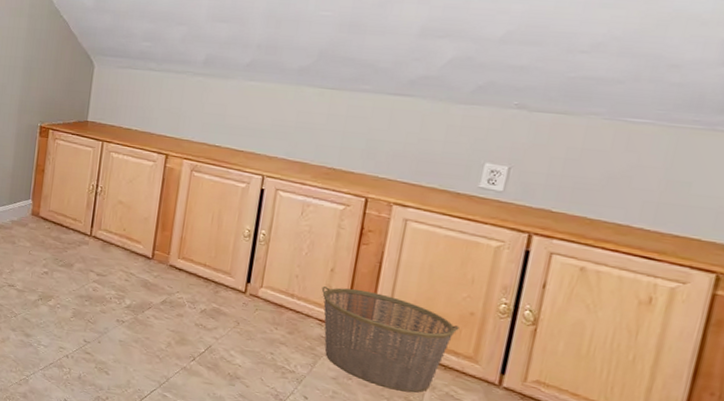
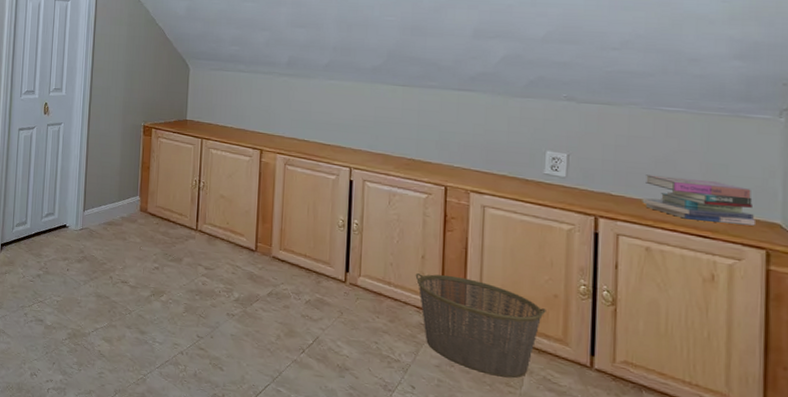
books: none [584,191,713,248] -> present [642,174,755,226]

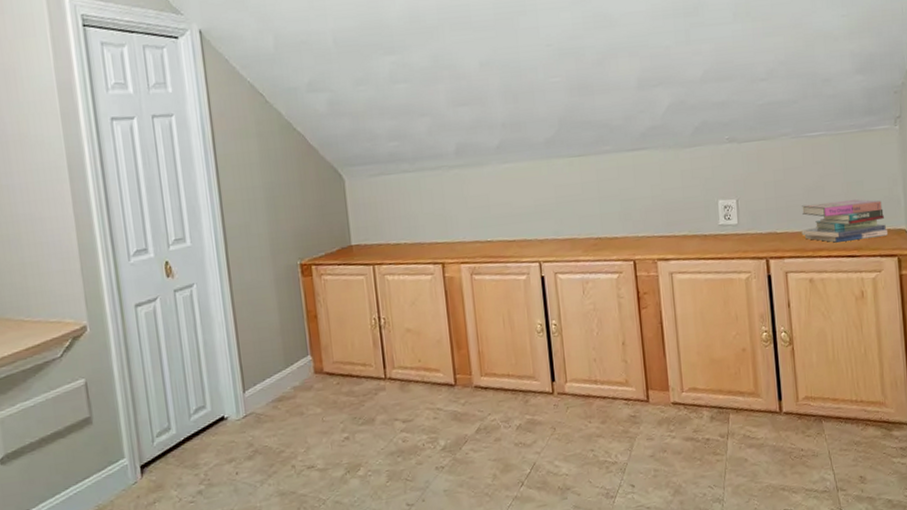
basket: present [415,273,546,378] -> none [619,354,738,449]

